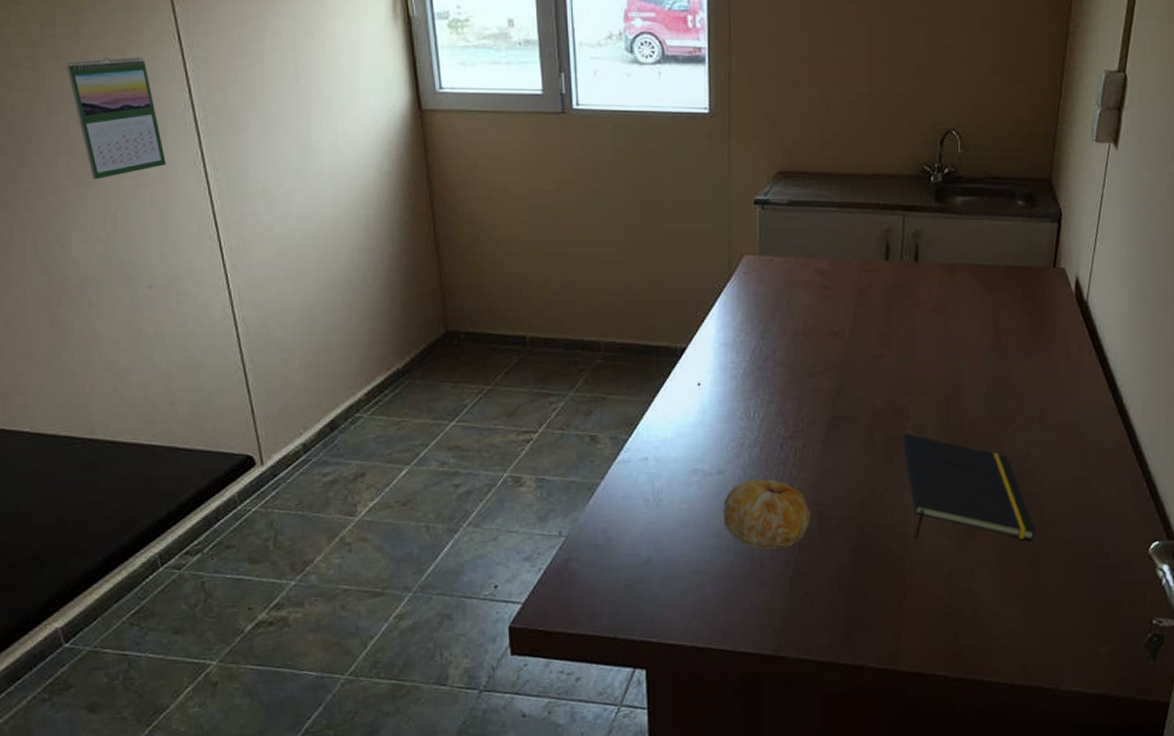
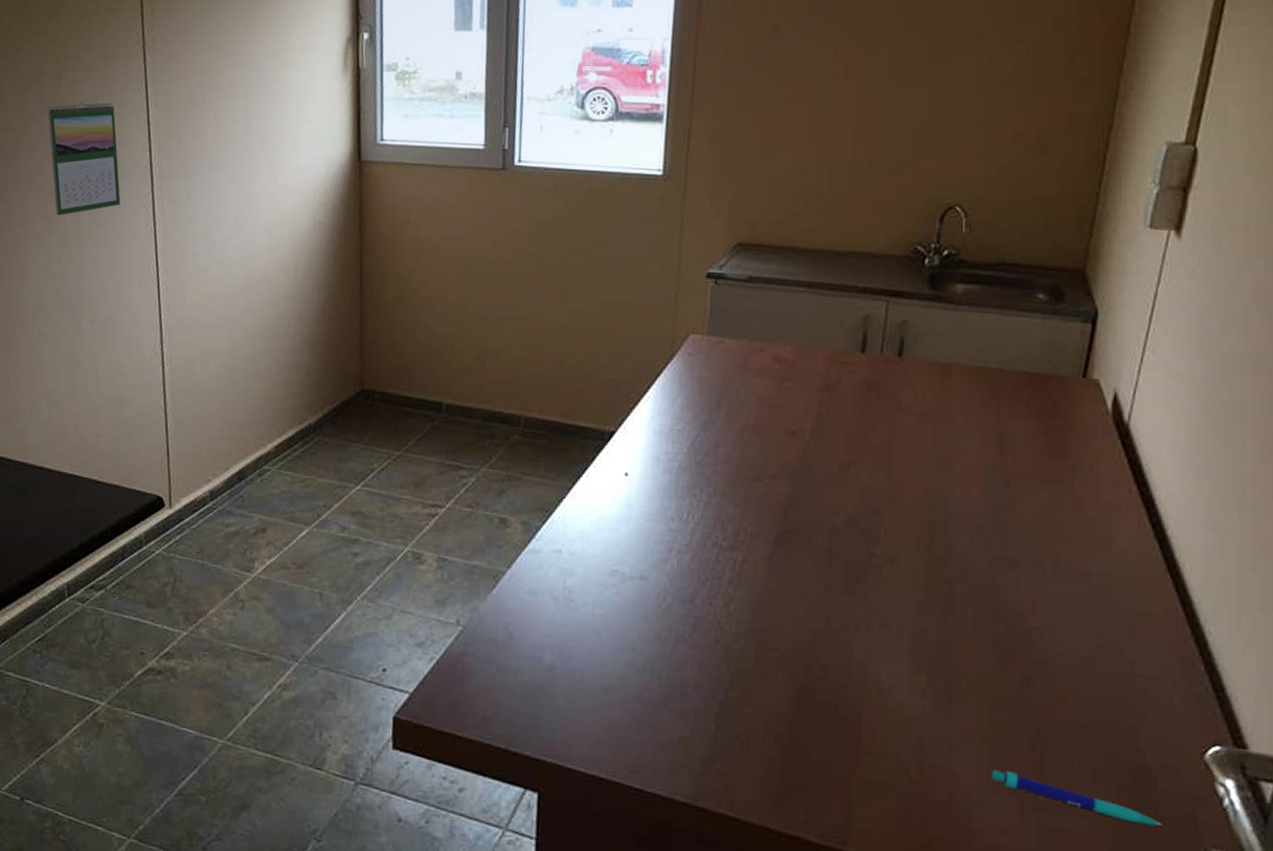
fruit: present [723,479,812,550] -> none [641,590,748,679]
notepad: present [903,433,1036,541] -> none [869,561,1041,718]
pen: none [1003,585,1122,609] -> present [992,770,1162,826]

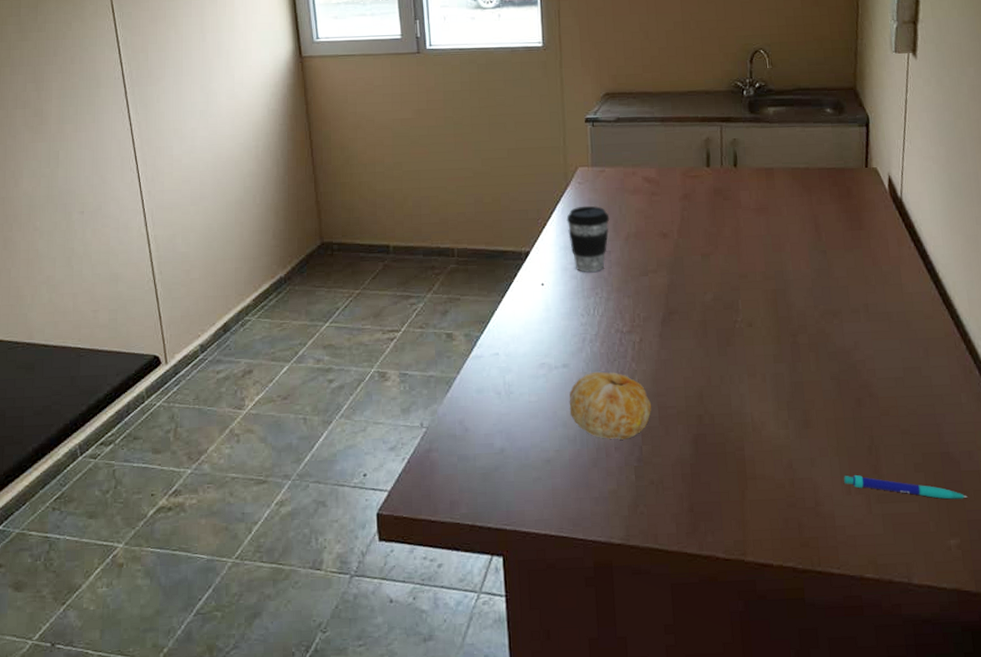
calendar: present [47,102,121,216] -> none [26,27,99,127]
fruit: none [641,590,748,679] -> present [569,371,652,440]
coffee cup: none [666,383,723,468] -> present [566,205,610,273]

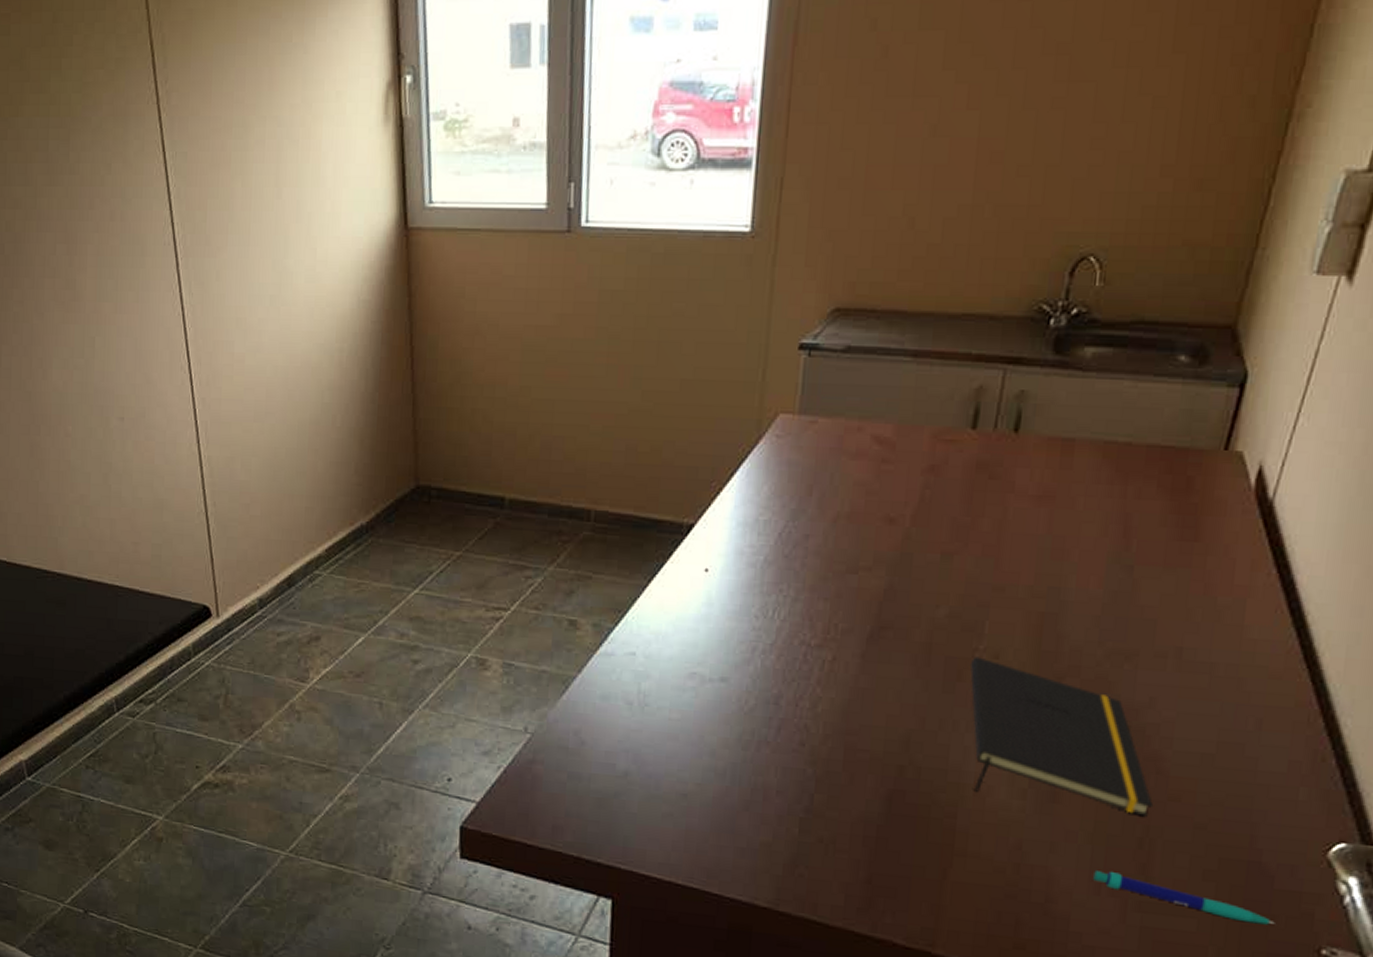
coffee cup: present [566,205,610,273] -> none [751,468,815,561]
fruit: present [569,371,652,440] -> none [722,692,836,783]
notepad: none [734,326,872,430] -> present [970,656,1153,817]

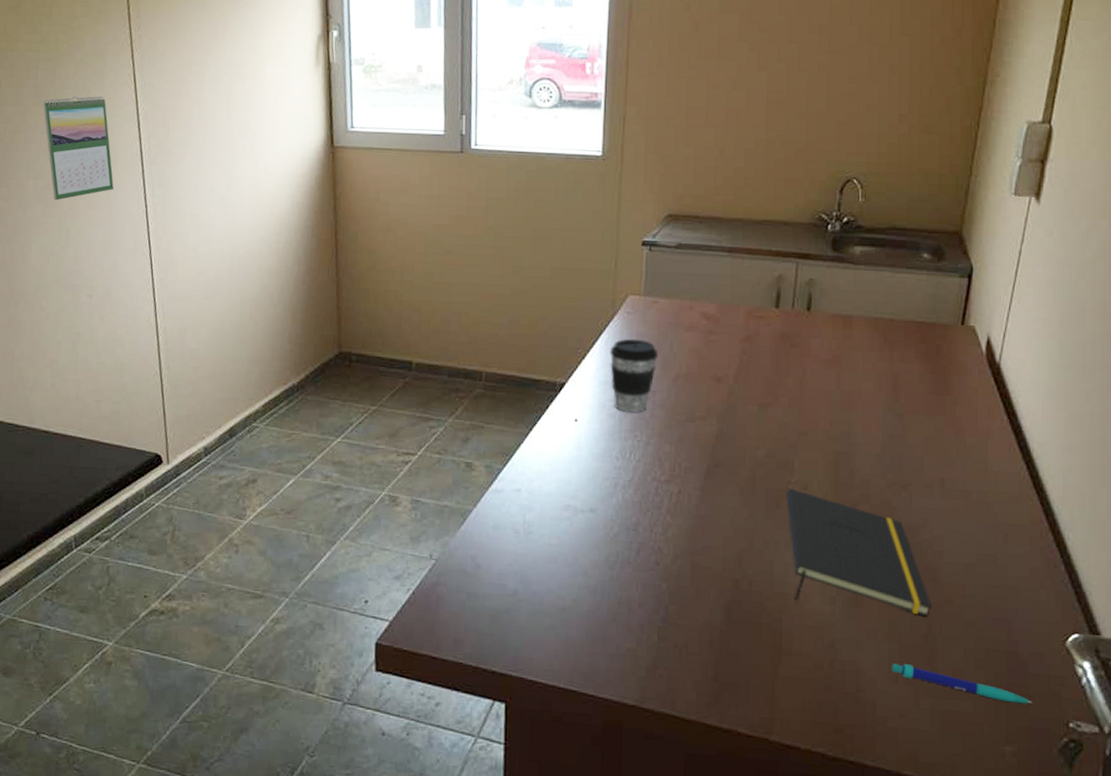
calendar: none [56,171,144,303] -> present [43,95,114,201]
coffee cup: none [751,468,815,561] -> present [609,338,659,413]

